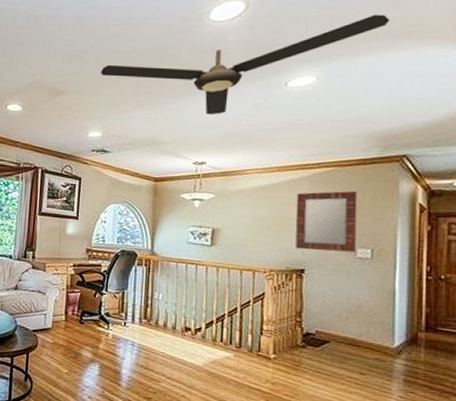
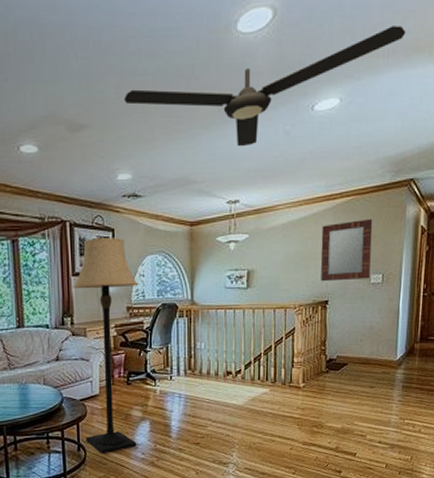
lamp: none [33,184,100,389] -> present [73,238,139,453]

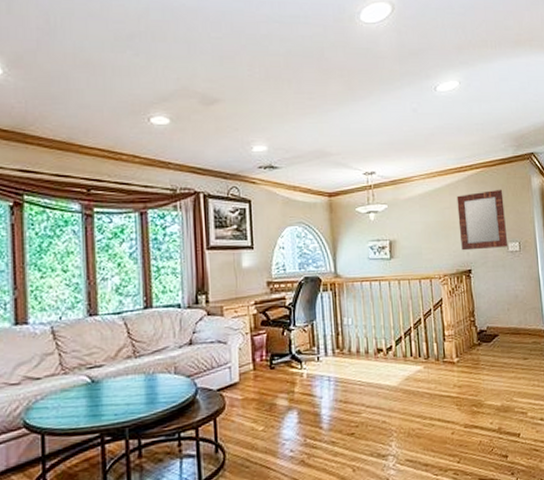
lamp: present [73,238,139,453] -> none [208,209,284,454]
ceiling fan: present [123,26,406,147] -> none [256,23,508,122]

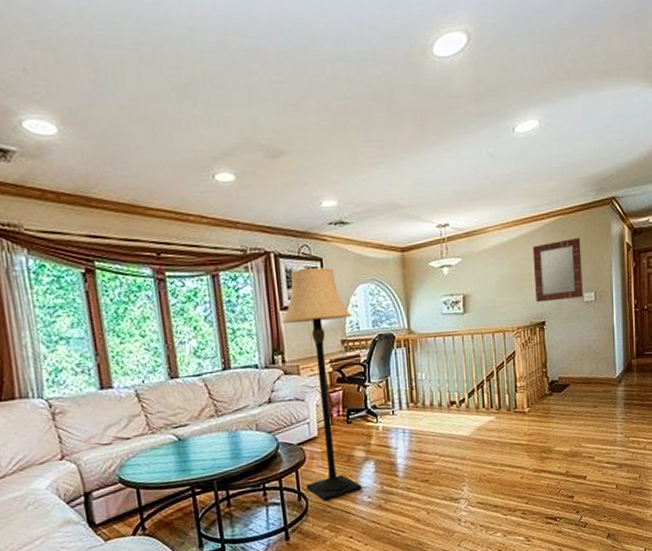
lamp: none [208,209,284,454] -> present [282,267,362,501]

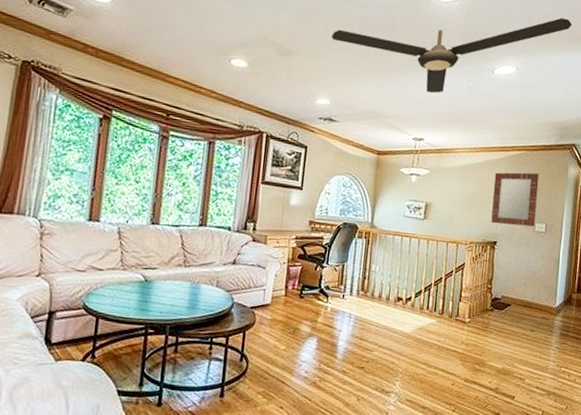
lamp: present [282,267,362,501] -> none [249,152,324,367]
ceiling fan: none [322,50,595,170] -> present [330,18,573,94]

